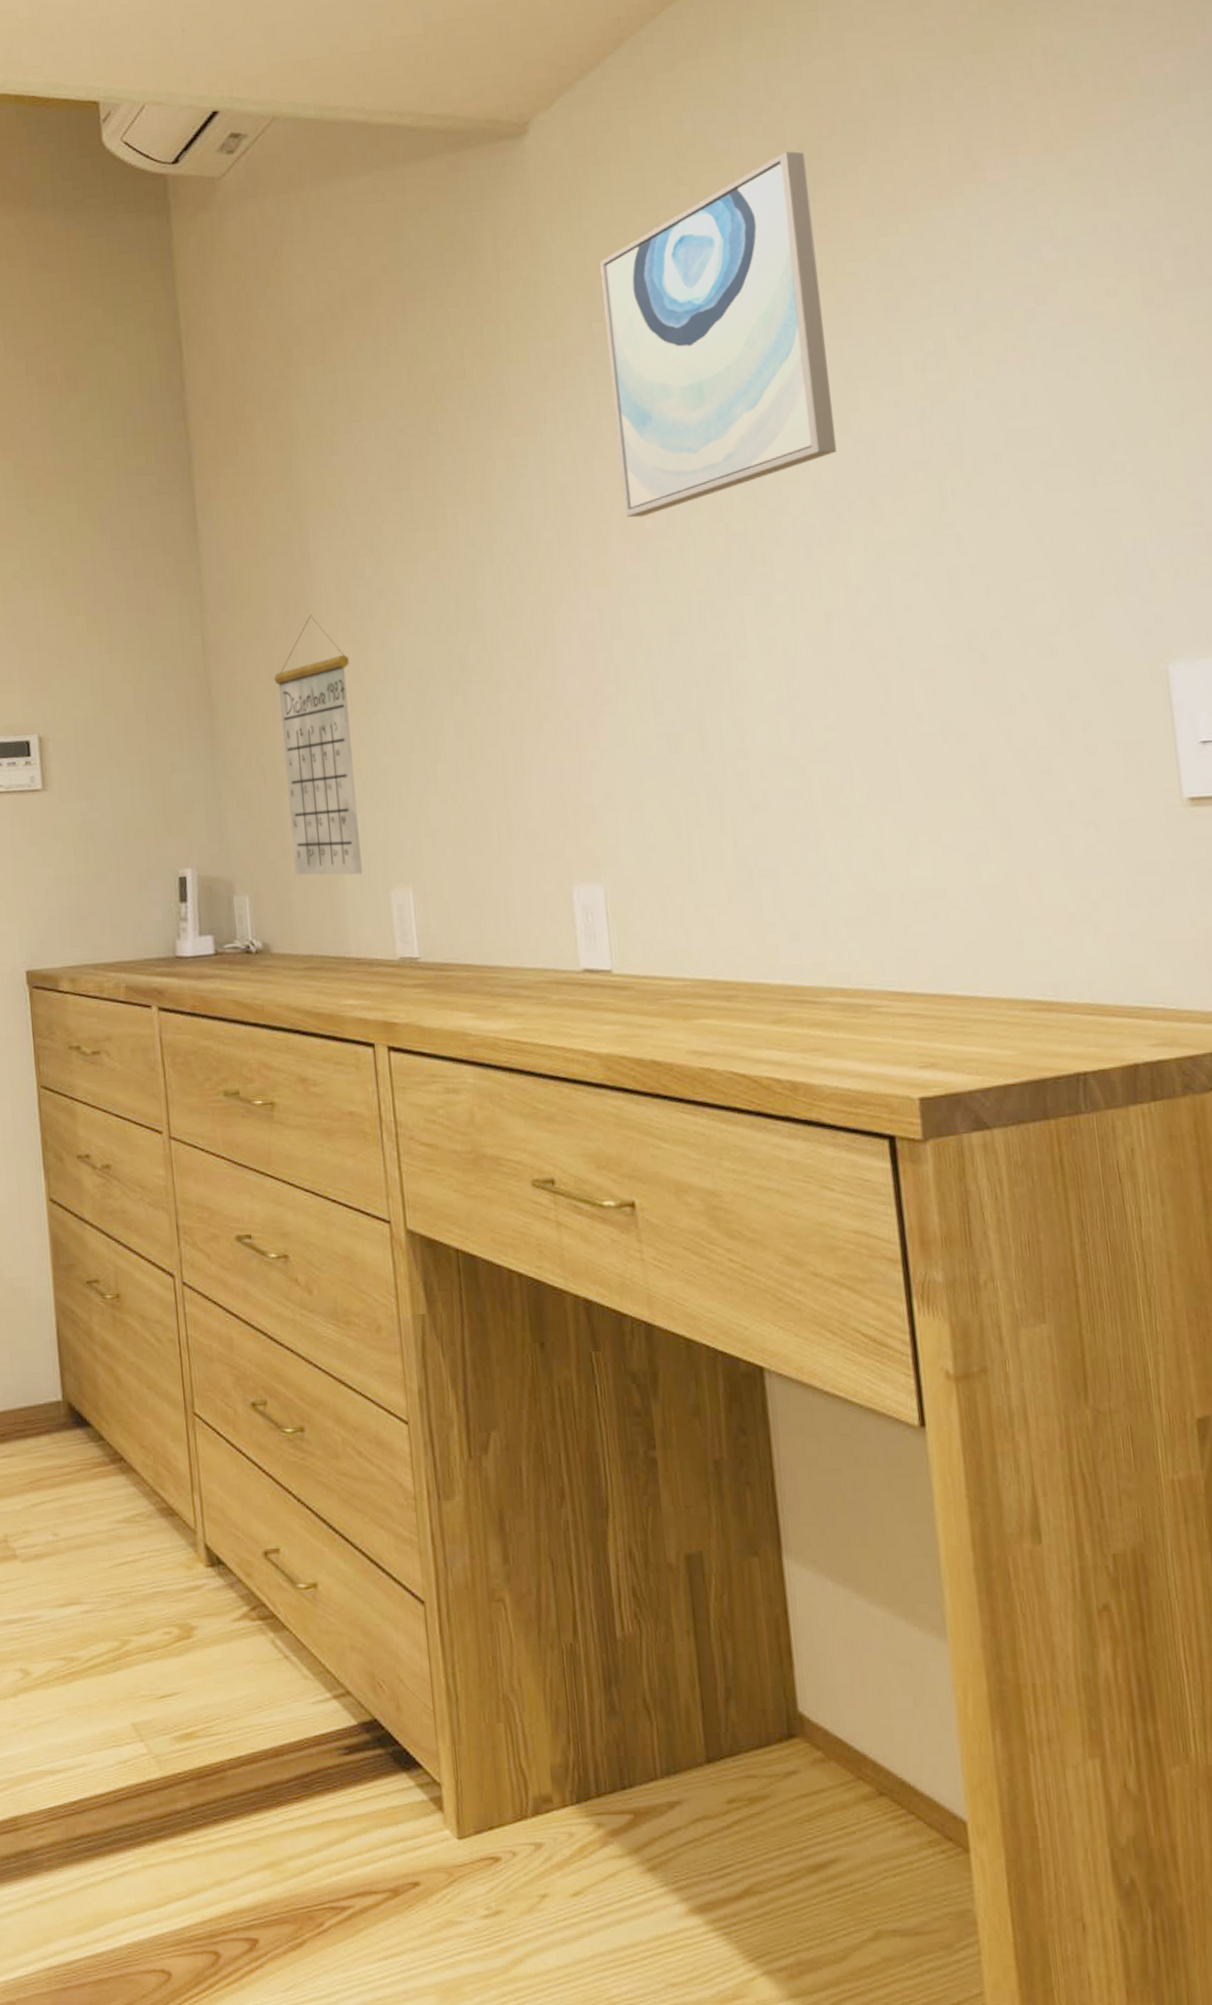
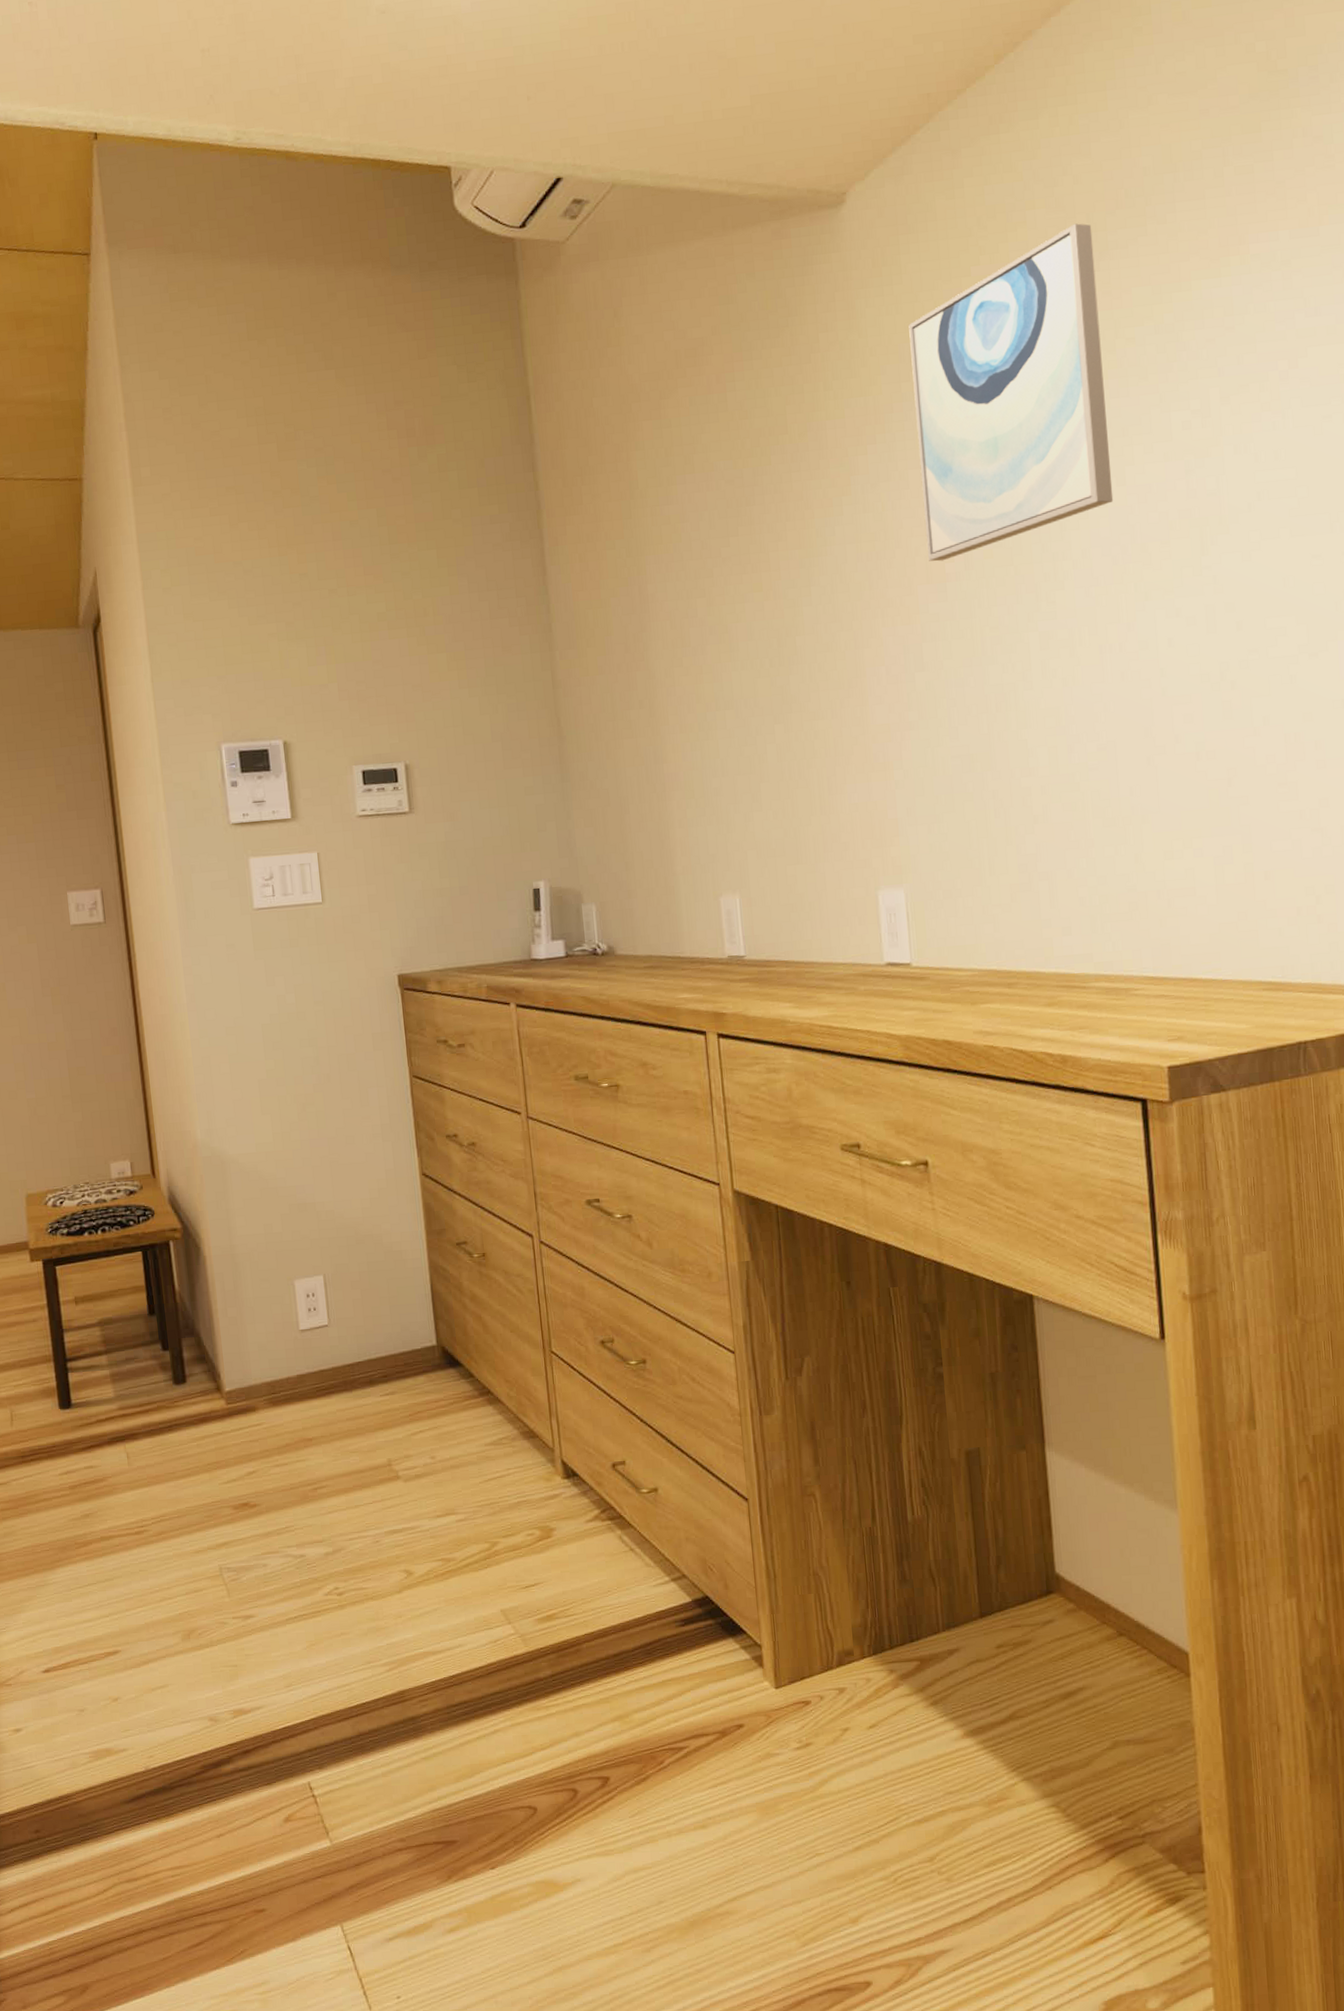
calendar: present [273,615,362,875] -> none [616,651,695,885]

